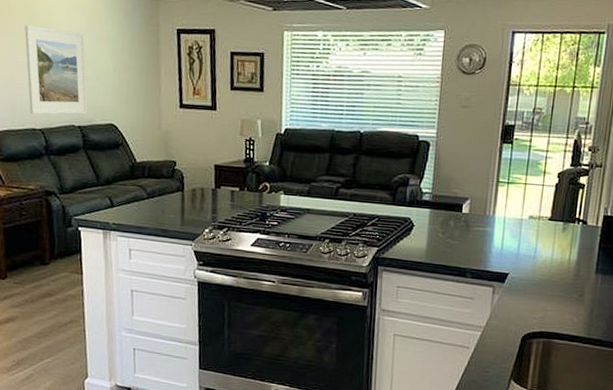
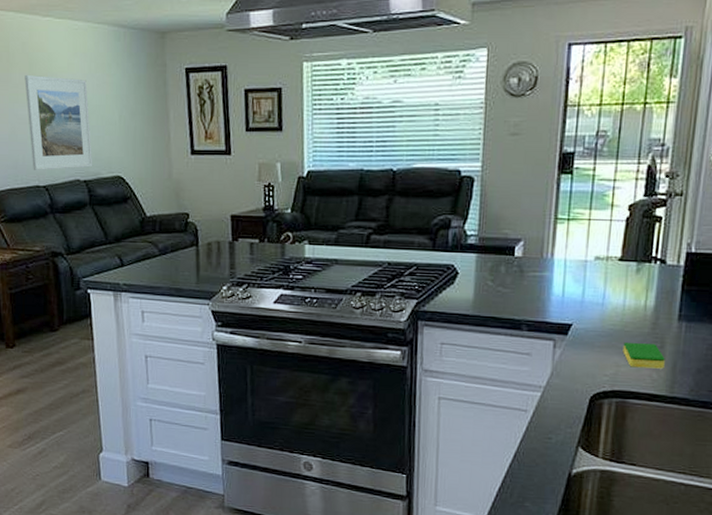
dish sponge: none [550,291,584,314] -> present [623,343,665,369]

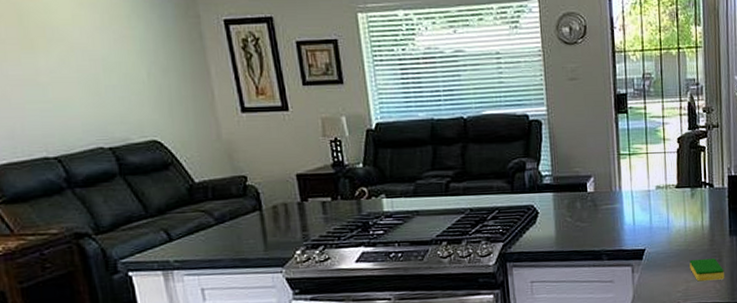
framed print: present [25,74,93,170] -> none [13,28,120,140]

